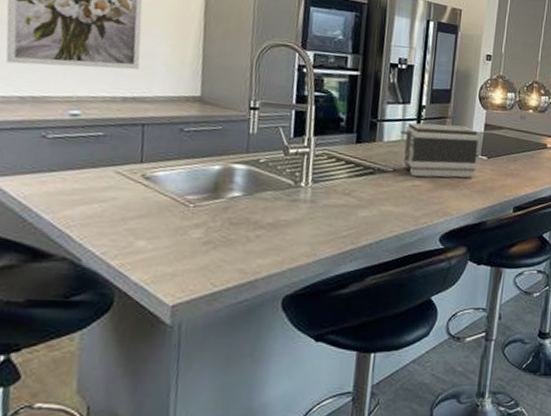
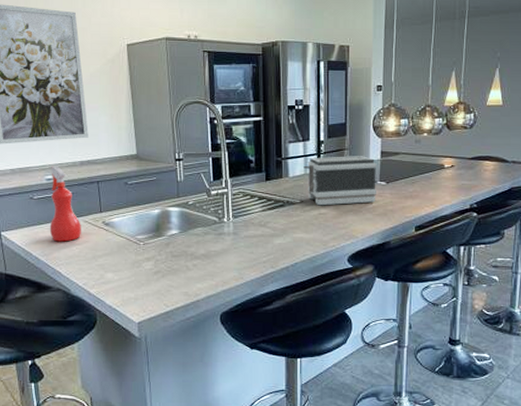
spray bottle: none [63,98,112,197] -> present [49,166,81,242]

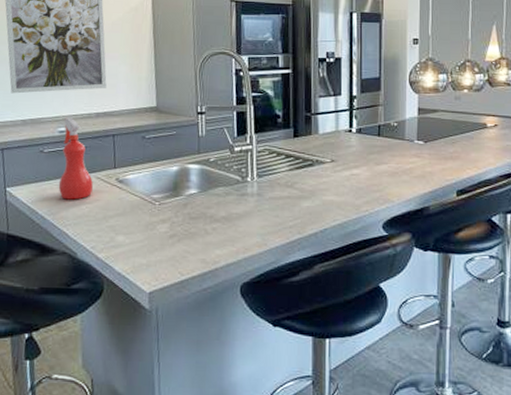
toaster: present [304,156,376,206] -> none [335,112,413,166]

